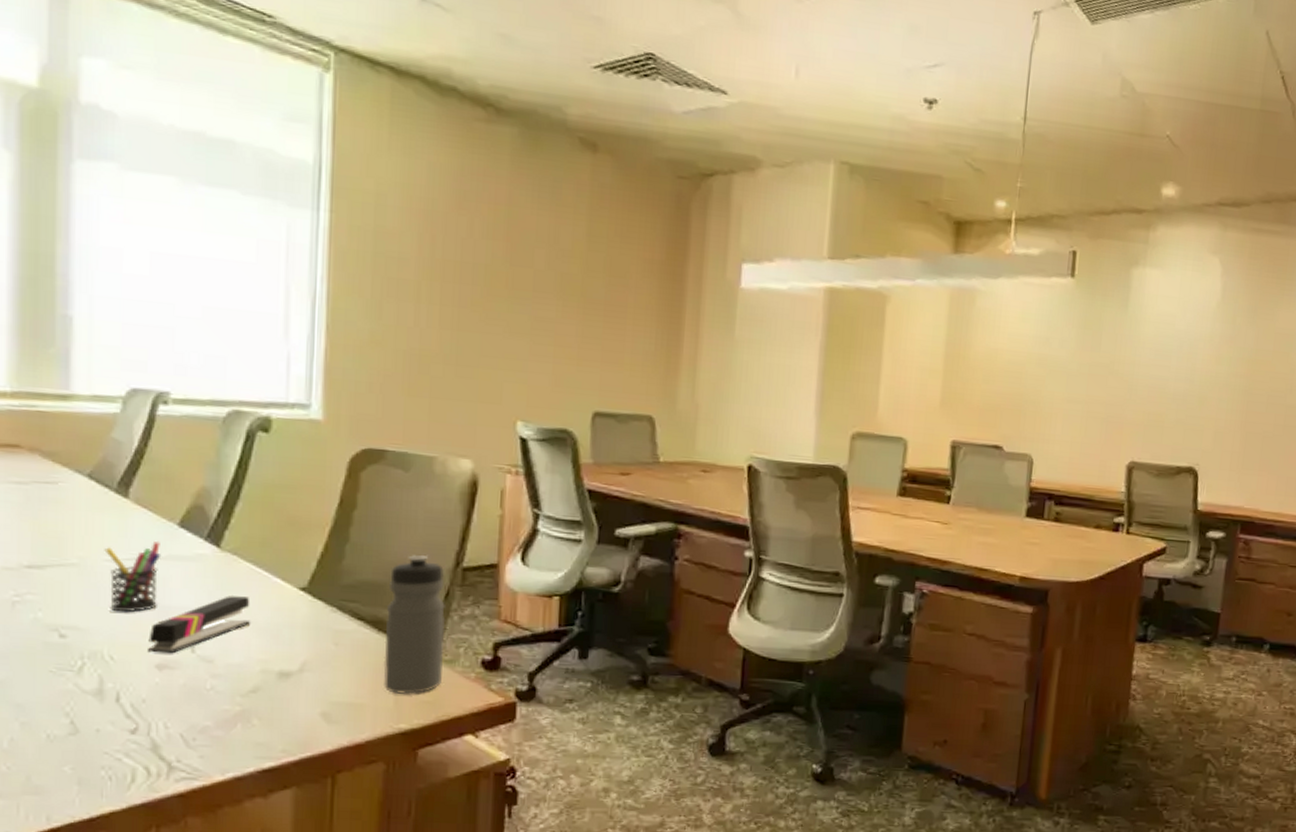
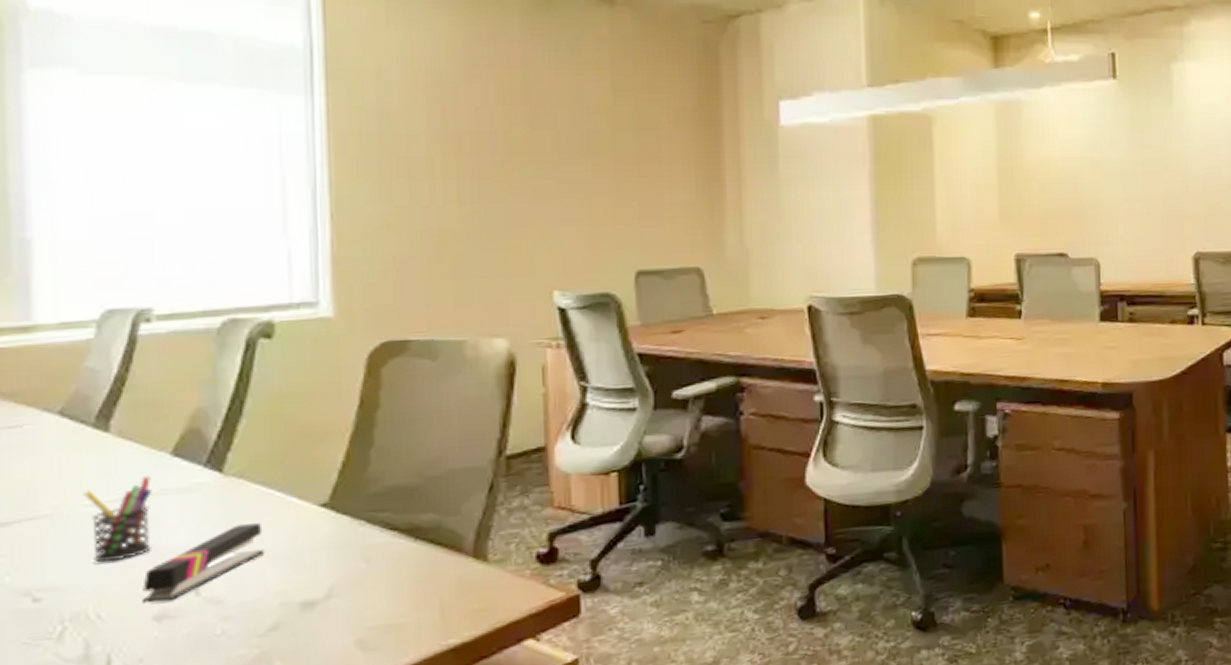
water bottle: present [383,555,446,694] -> none [423,449,493,606]

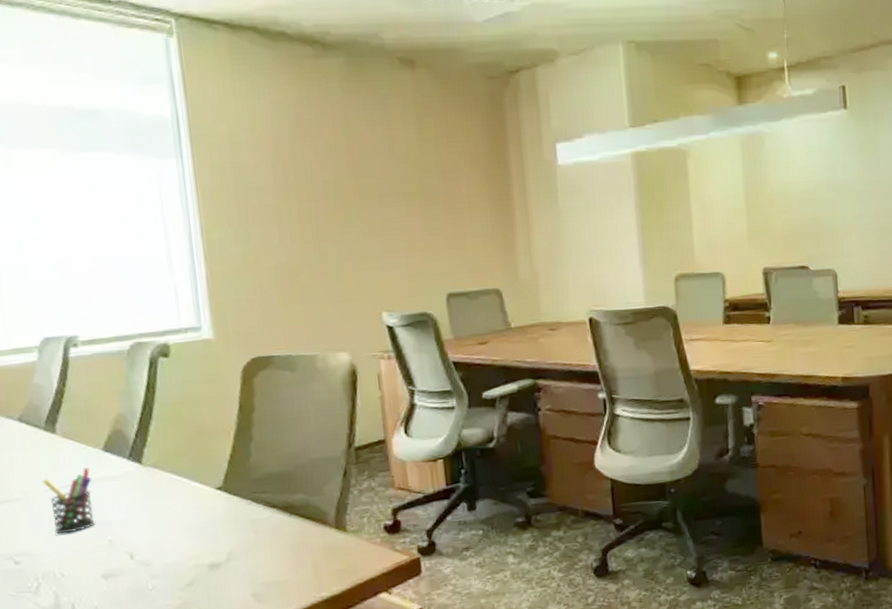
stapler: present [142,523,264,604] -> none [92,503,178,565]

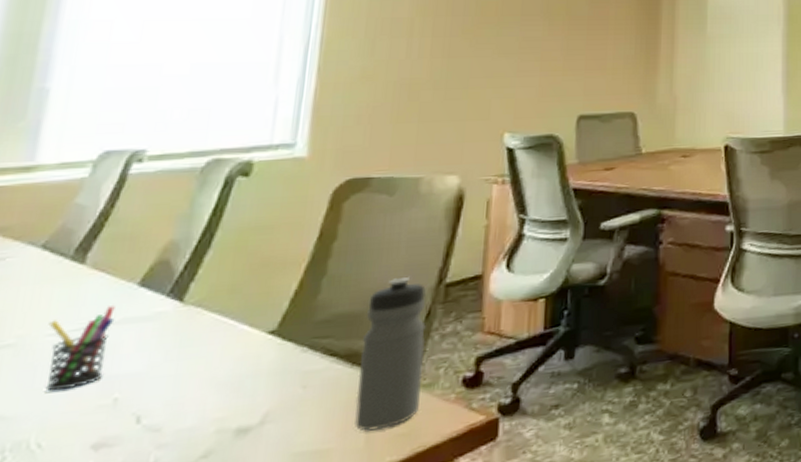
water bottle: none [293,442,352,567] -> present [355,277,426,431]

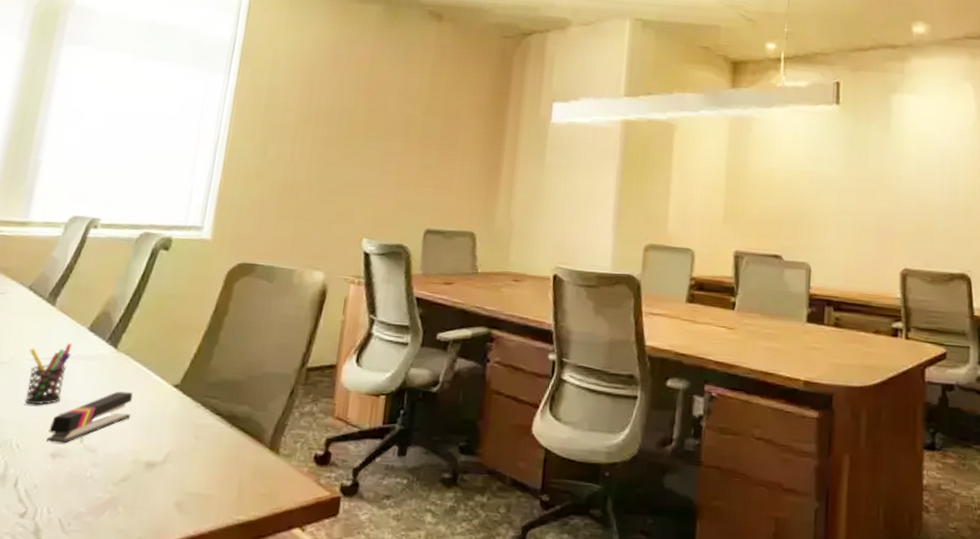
stapler: none [84,350,211,432] -> present [47,391,133,443]
water bottle: present [355,277,426,431] -> none [230,356,292,487]

